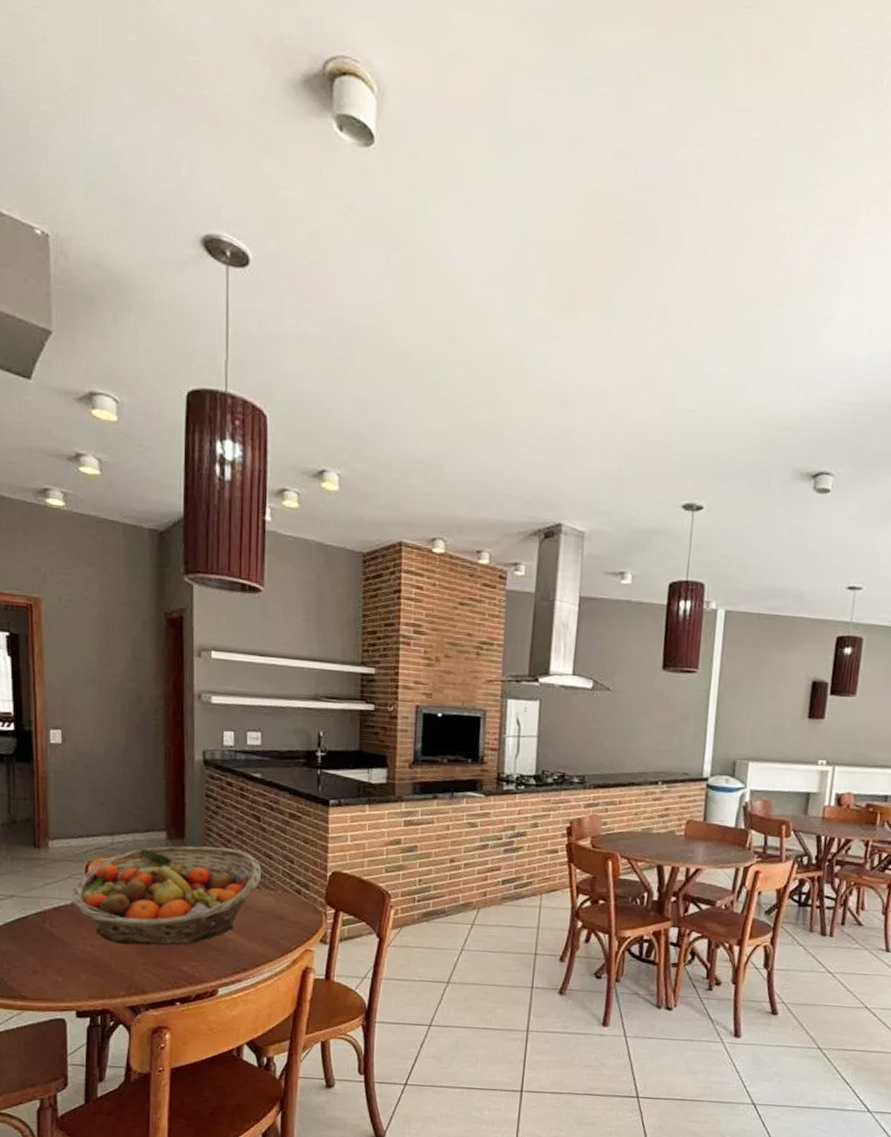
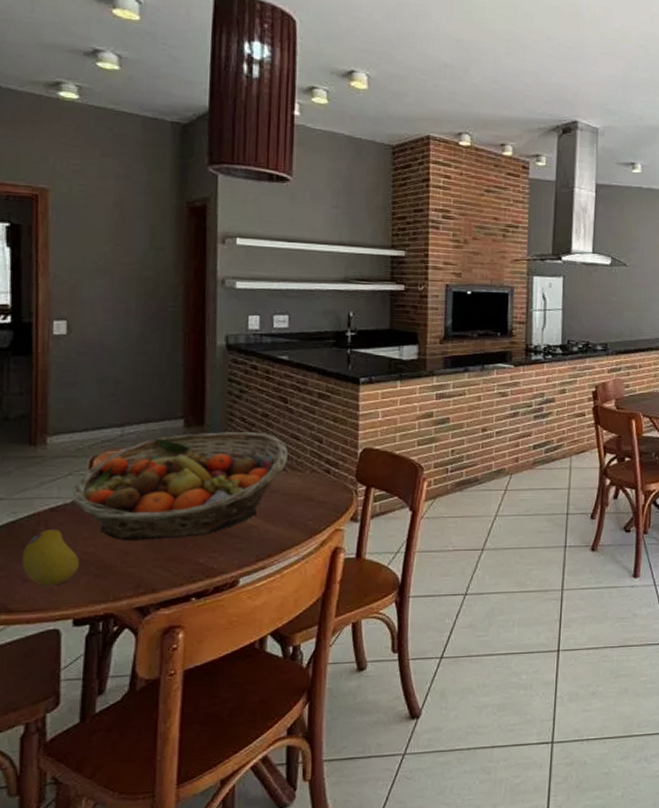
fruit: none [32,927,79,979] -> present [22,528,79,586]

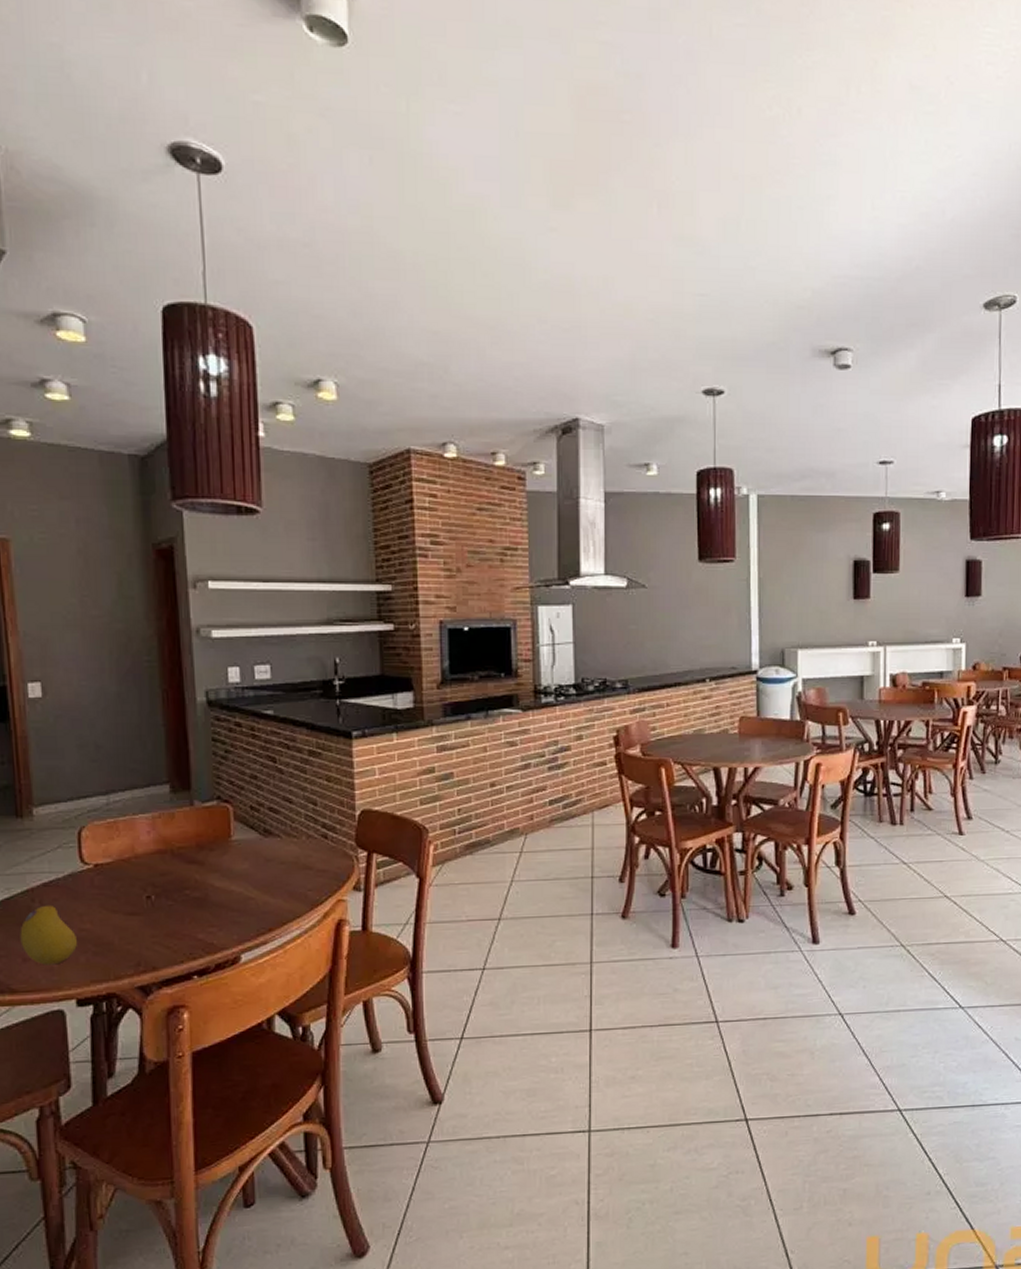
fruit basket: present [71,432,289,540] -> none [63,796,282,916]

